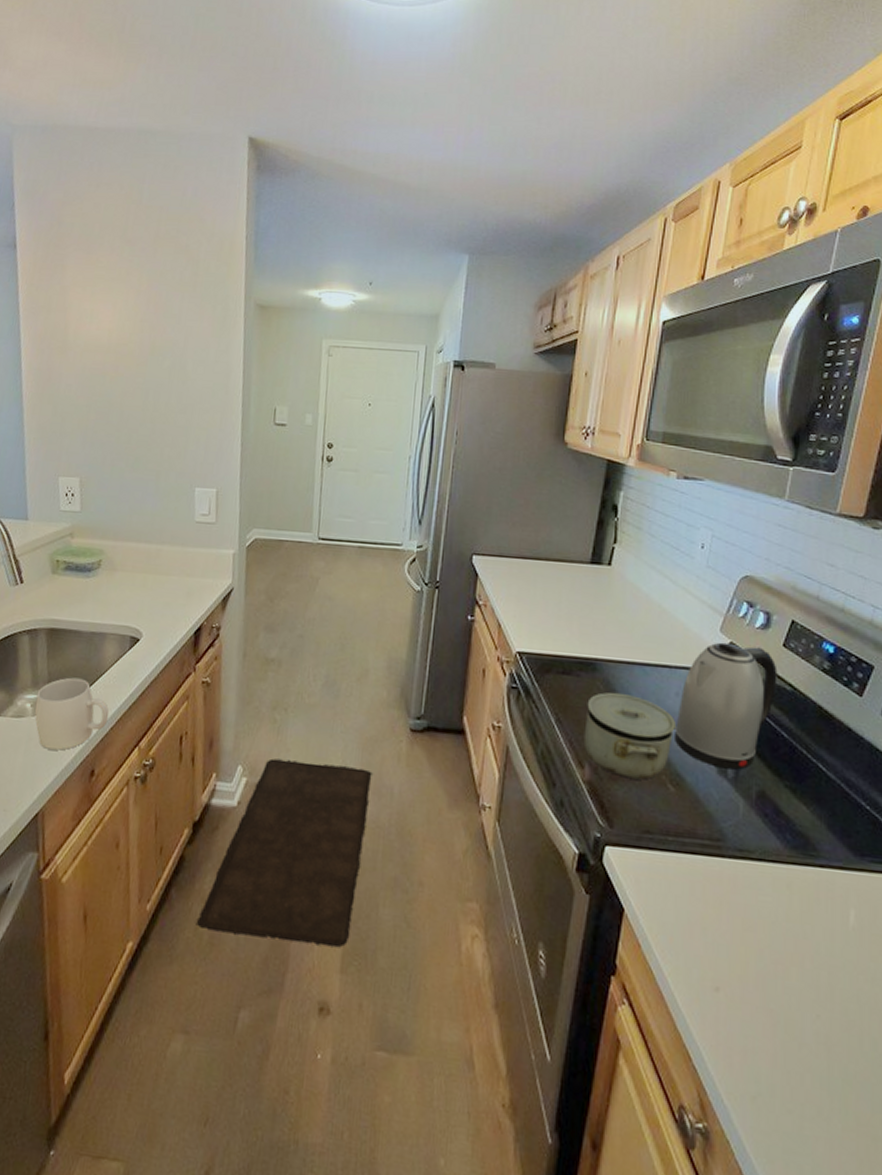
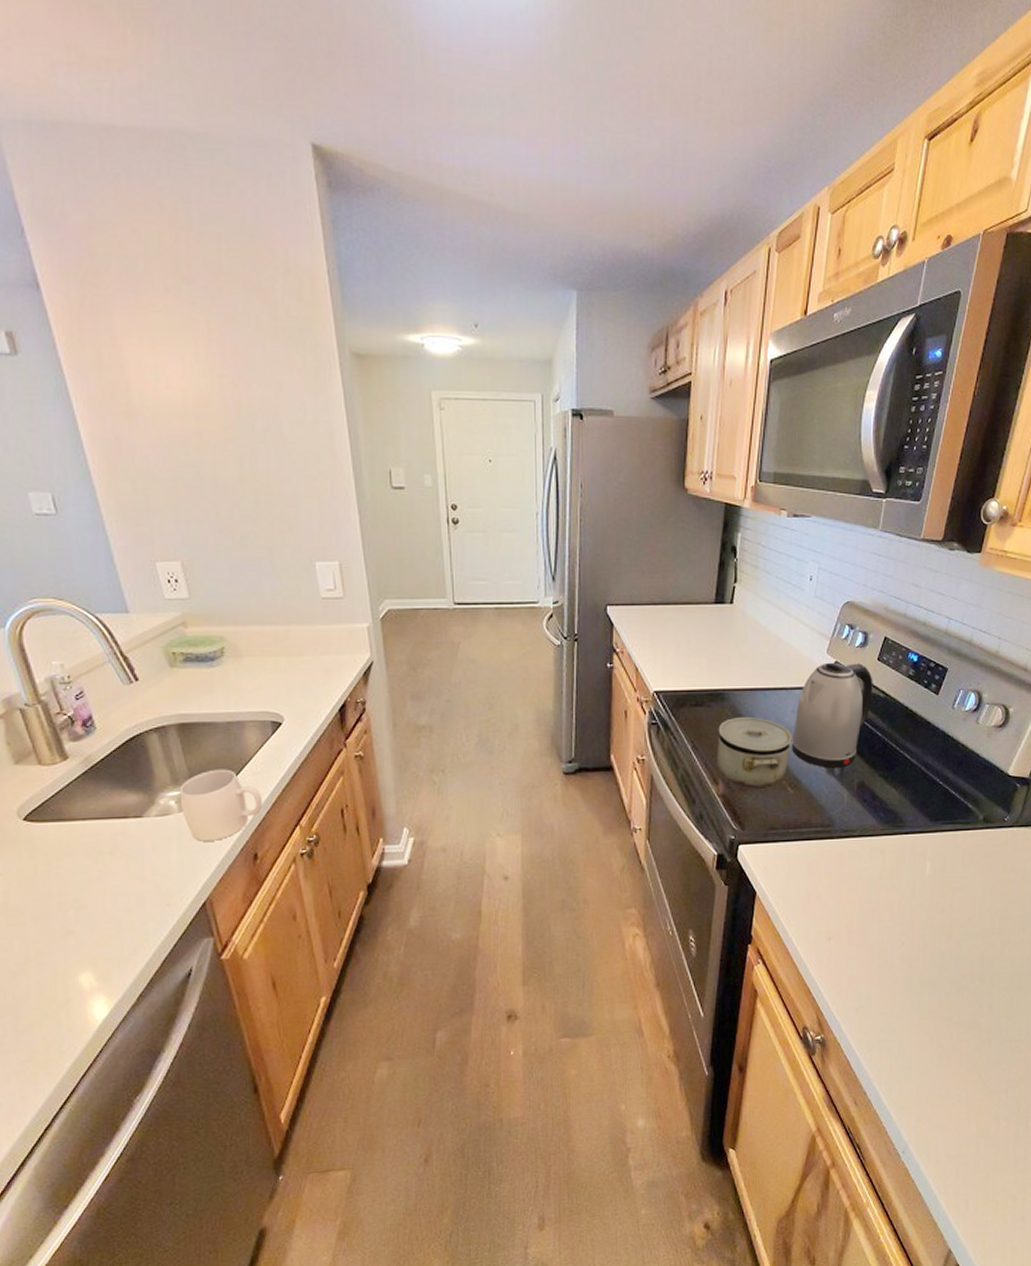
doormat: present [195,758,374,948] -> none [384,813,534,973]

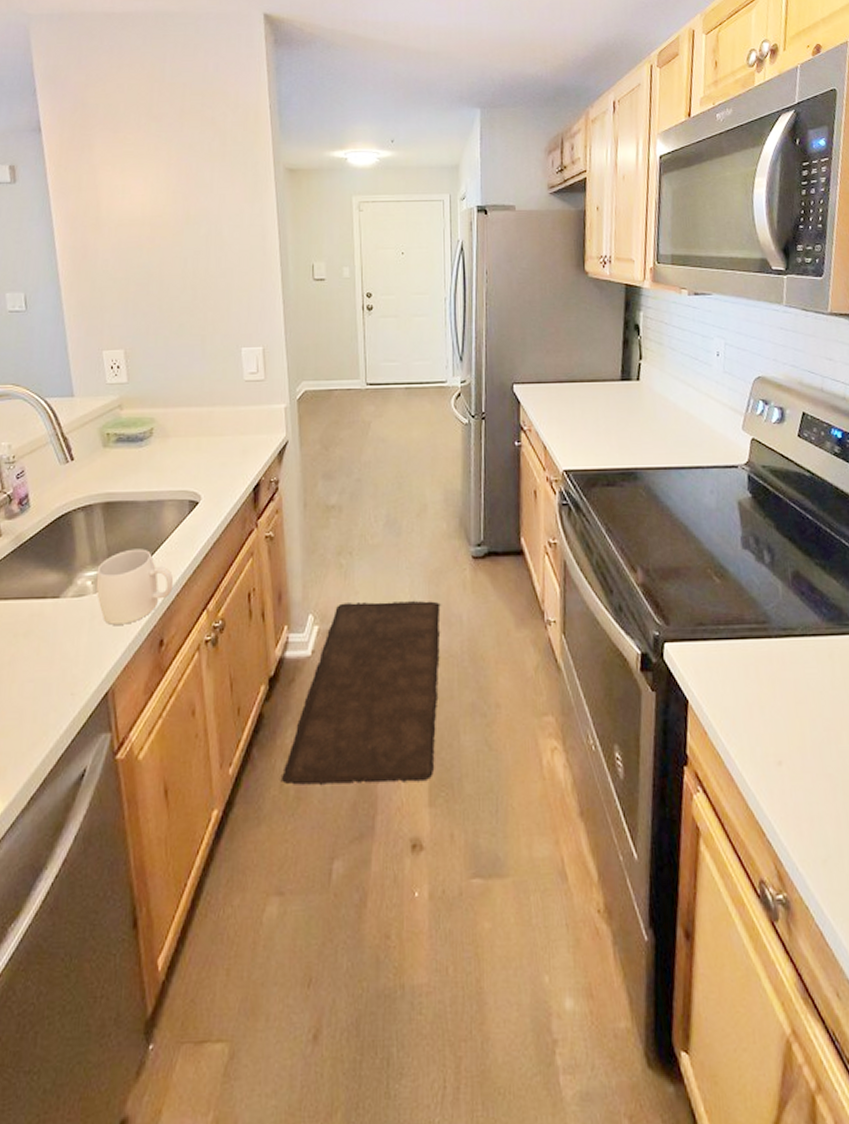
doormat: none [384,813,534,973] -> present [280,601,442,785]
saucepan: present [717,716,792,788] -> none [632,497,714,576]
kettle: present [792,662,873,768] -> none [713,439,798,555]

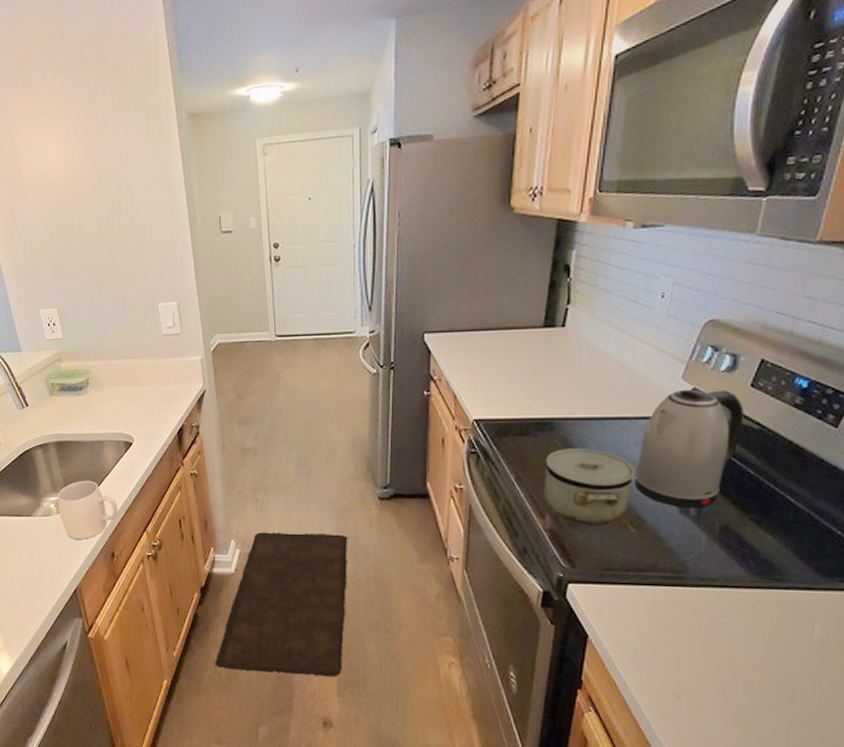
saucepan: none [632,497,714,576] -> present [543,447,636,524]
kettle: none [713,439,798,555] -> present [635,389,744,508]

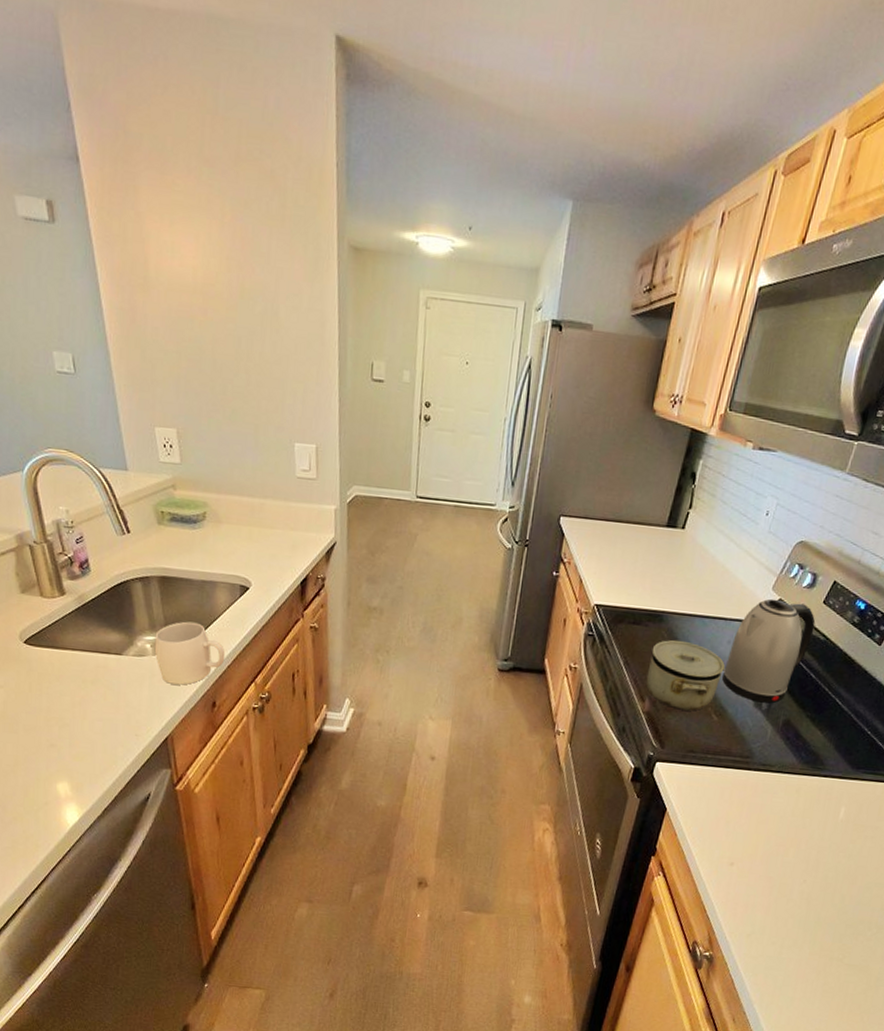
doormat: present [214,532,349,677] -> none [314,693,466,839]

